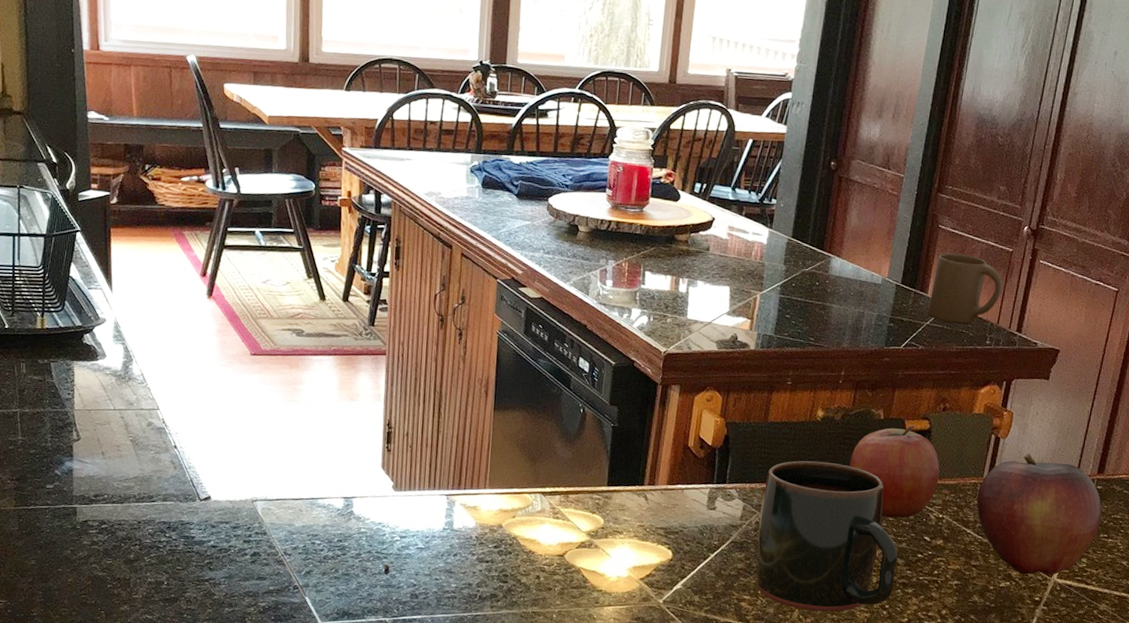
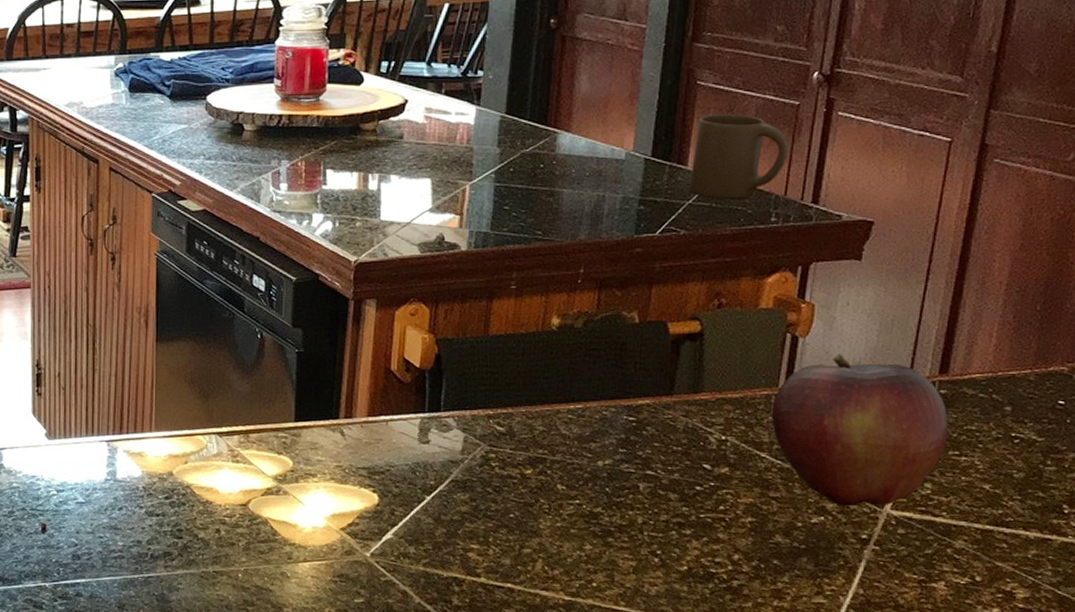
mug: present [756,460,898,612] -> none [484,378,670,561]
fruit: present [849,425,940,518] -> none [597,328,719,443]

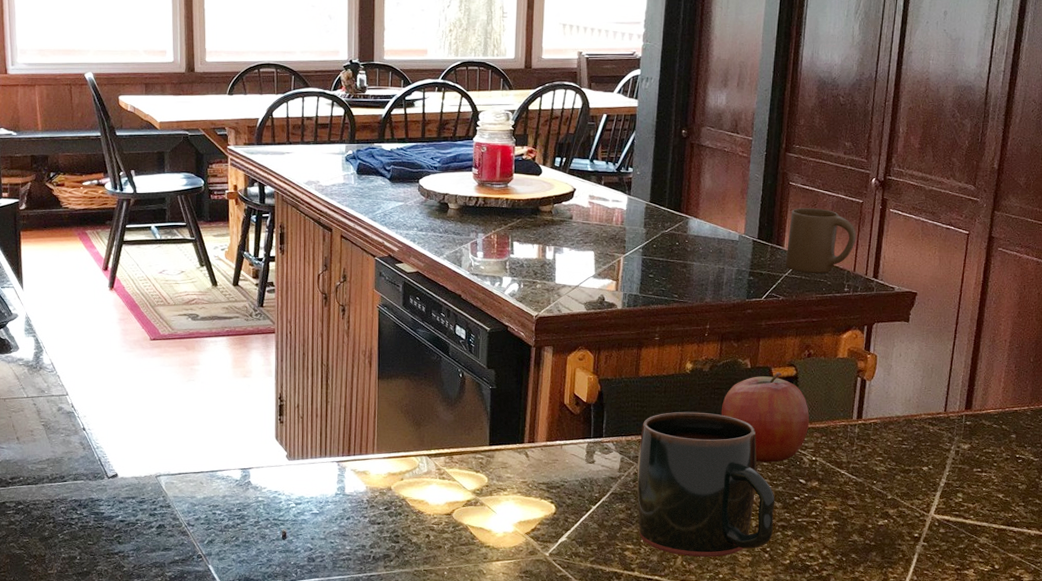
mug: none [484,378,670,561] -> present [637,411,775,557]
fruit: none [597,328,719,443] -> present [721,372,810,463]
fruit: present [771,354,949,507] -> none [848,393,974,512]

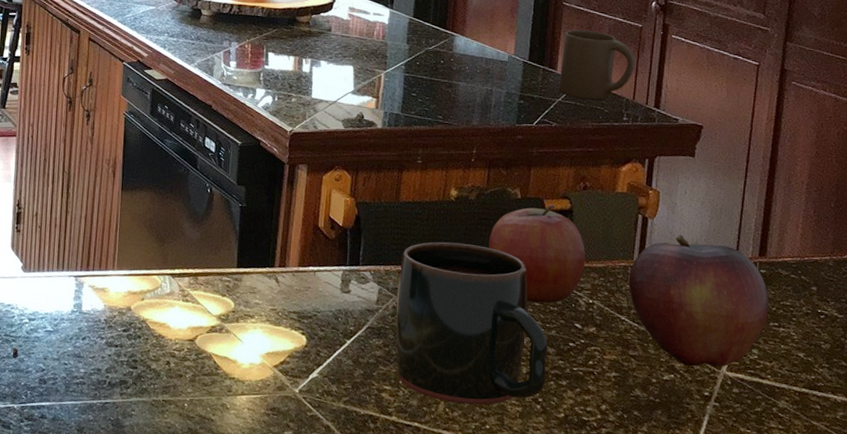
fruit: none [848,393,974,512] -> present [628,234,769,367]

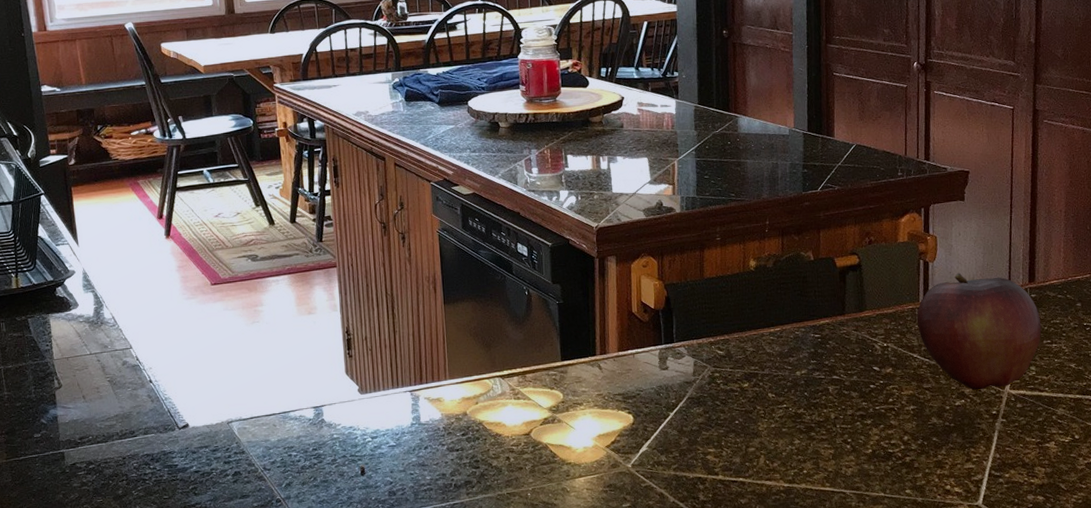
mug: present [395,242,548,405] -> none [711,308,852,455]
fruit: present [488,204,586,304] -> none [788,262,878,354]
cup: present [558,30,635,101] -> none [837,96,904,162]

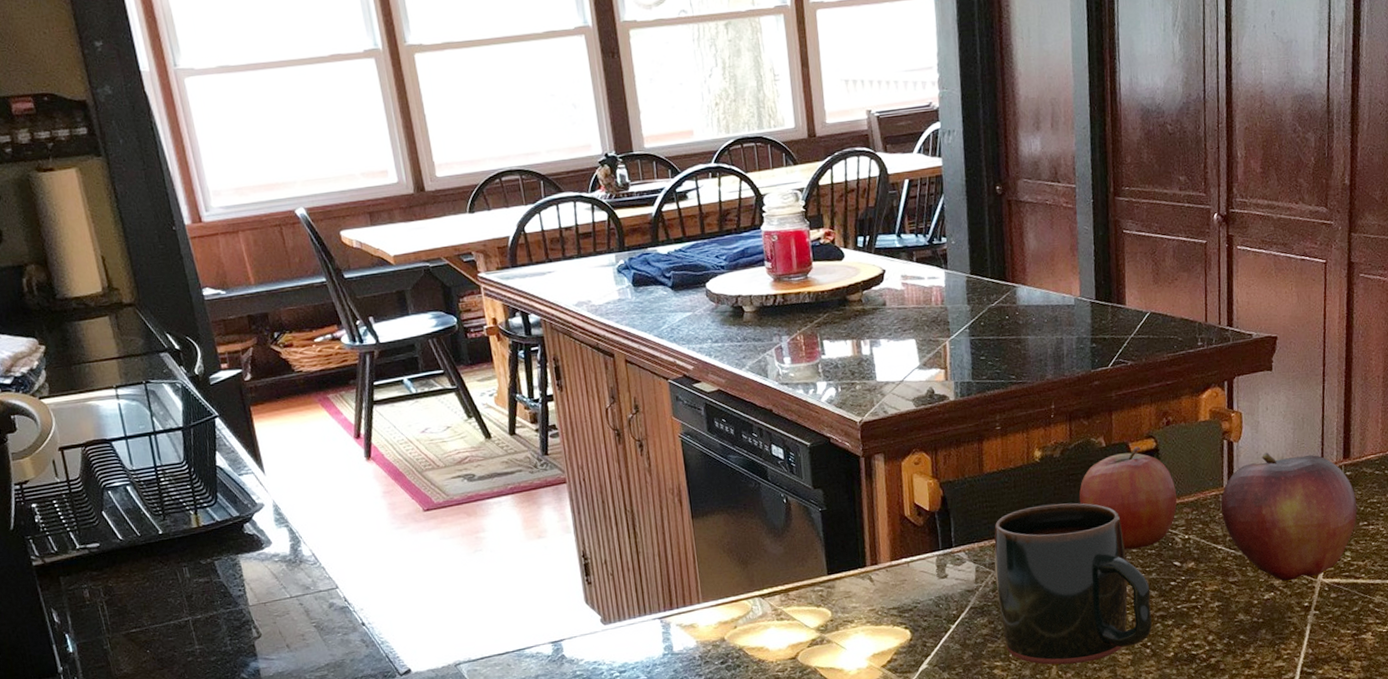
mug: none [711,308,852,455] -> present [994,503,1152,665]
fruit: none [788,262,878,354] -> present [1079,446,1178,550]

